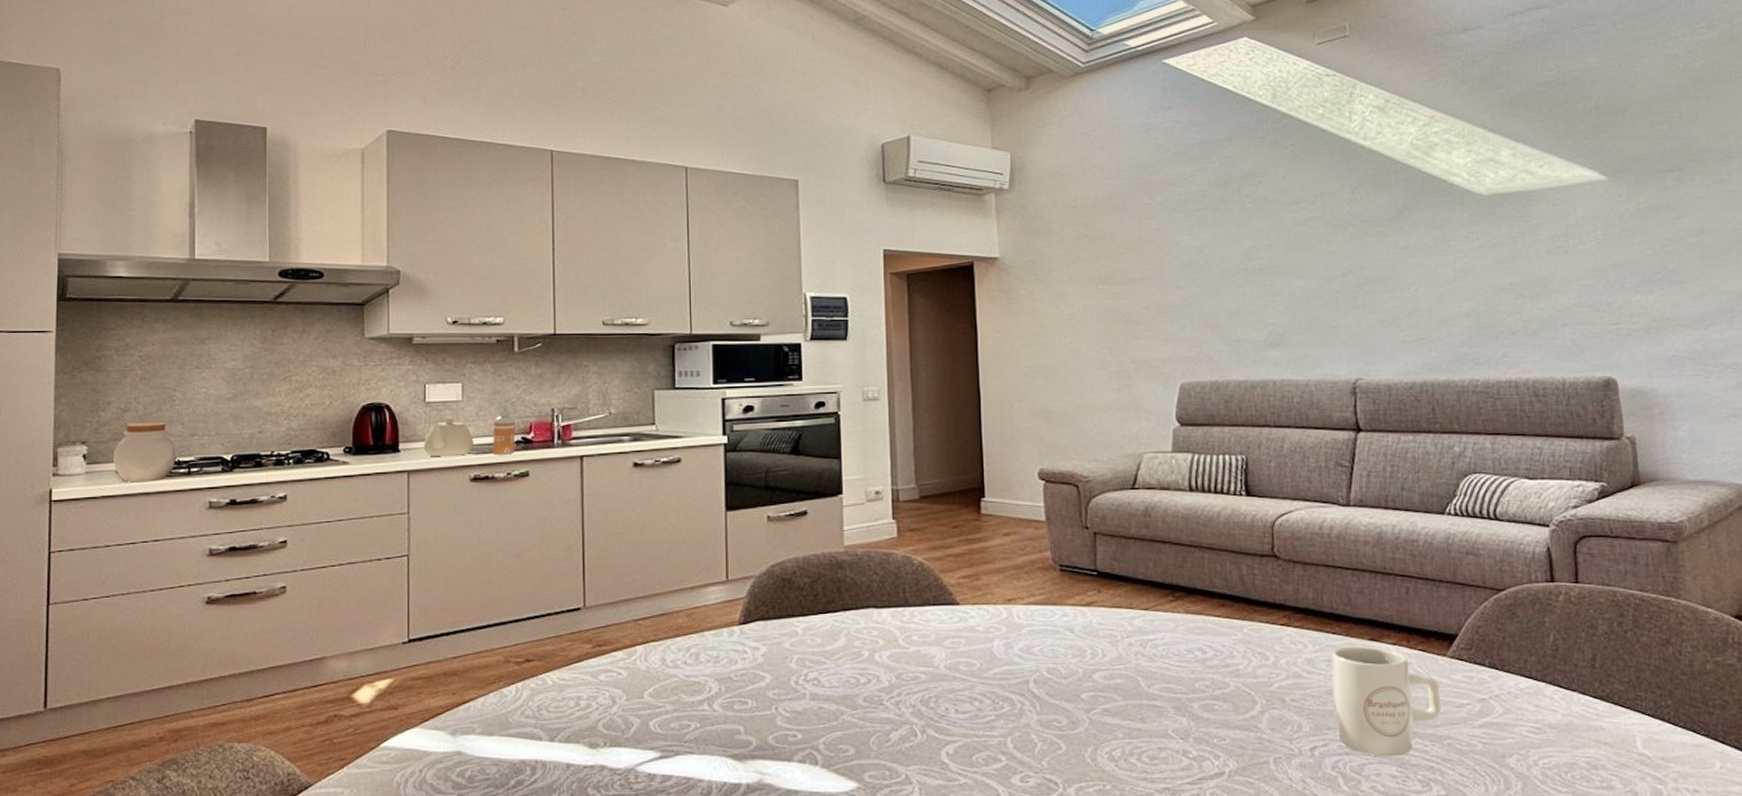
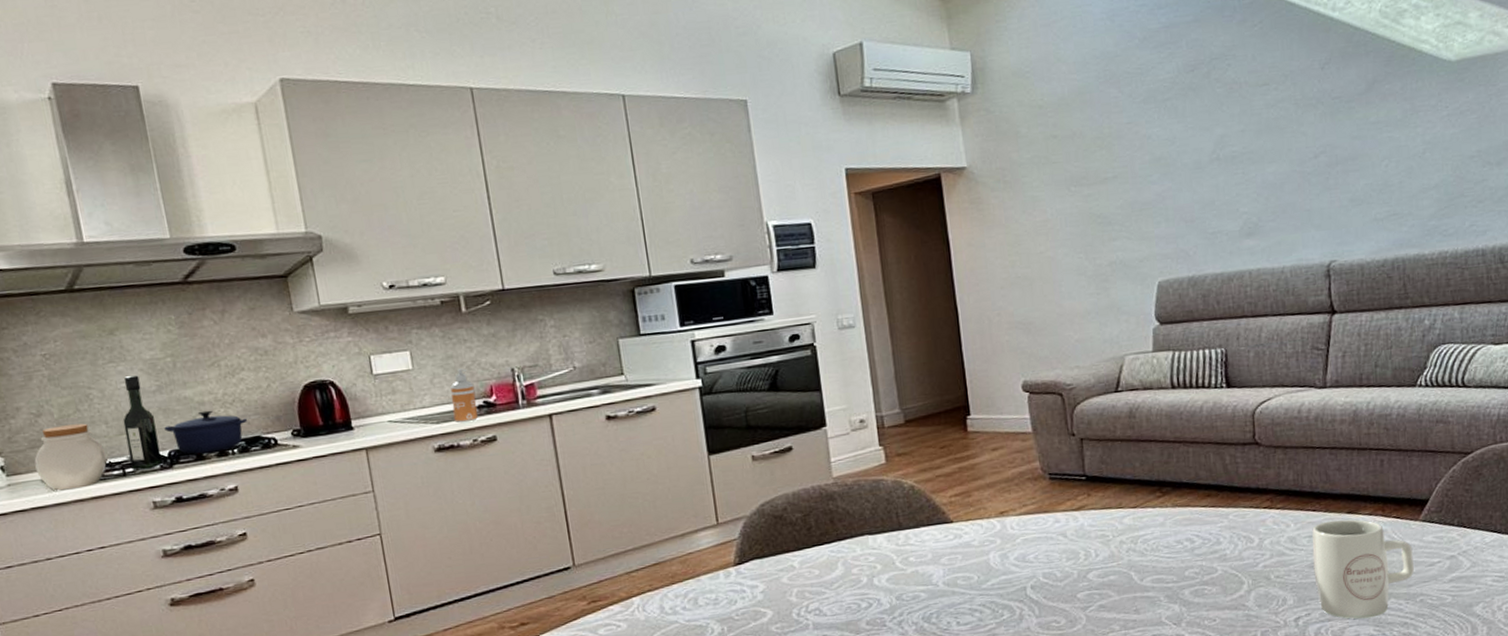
bottle: none [197,382,225,471] -> present [123,375,162,470]
cooking pot: none [232,421,307,462] -> present [164,410,248,456]
teapot: present [423,417,474,457] -> none [377,387,433,431]

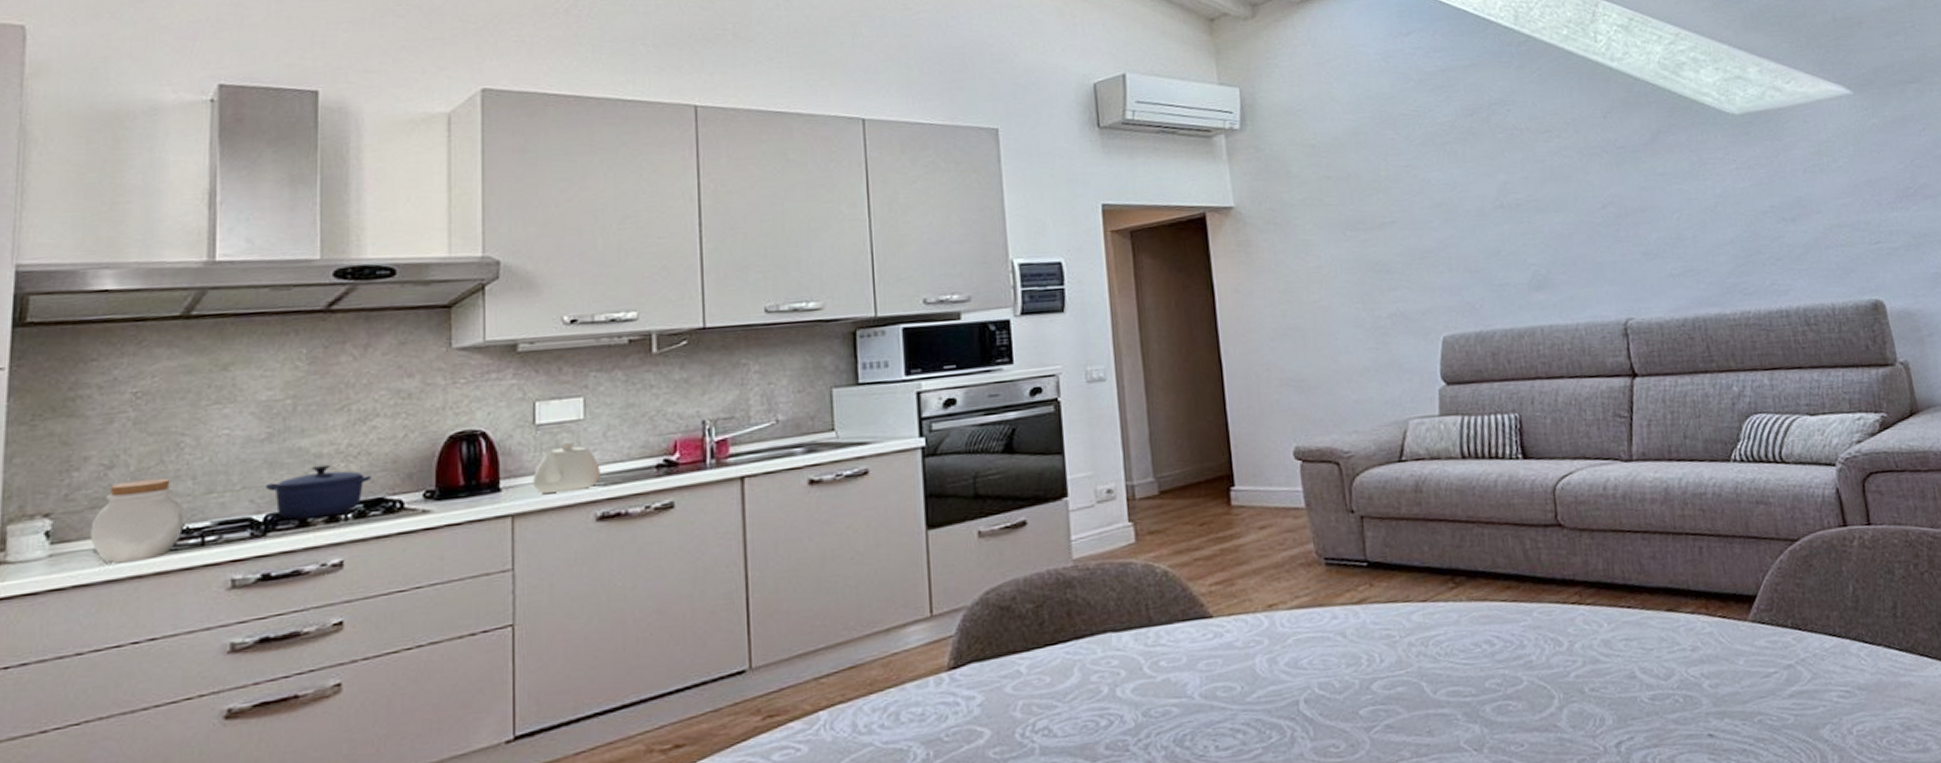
bottle: present [123,375,162,470] -> none [214,420,255,539]
teapot: none [377,387,433,431] -> present [532,441,600,494]
soap dispenser: present [450,368,478,423] -> none [625,419,656,486]
mug: present [1312,519,1414,619] -> none [1628,618,1748,745]

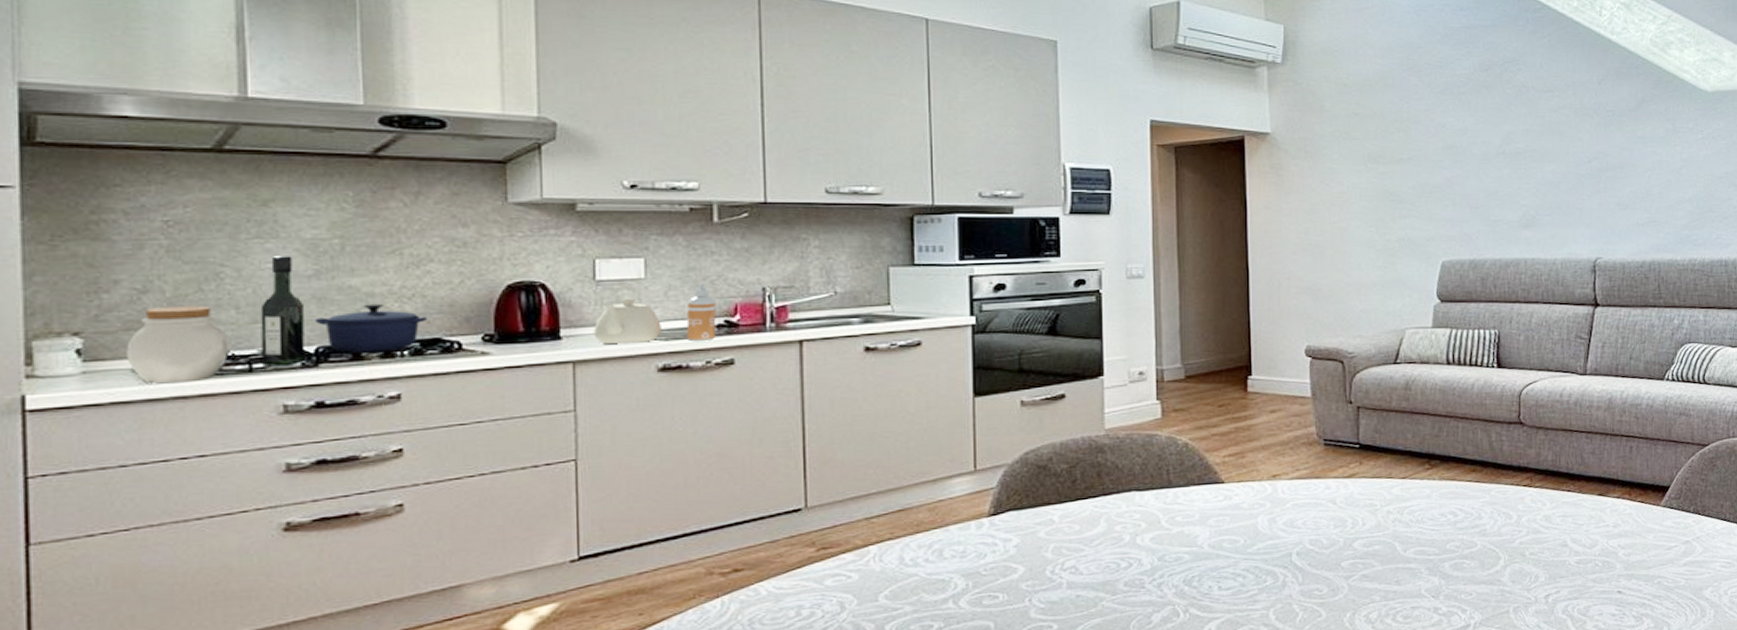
bottle: none [214,420,255,539] -> present [260,256,305,367]
soap dispenser: none [625,419,656,486] -> present [686,283,717,342]

